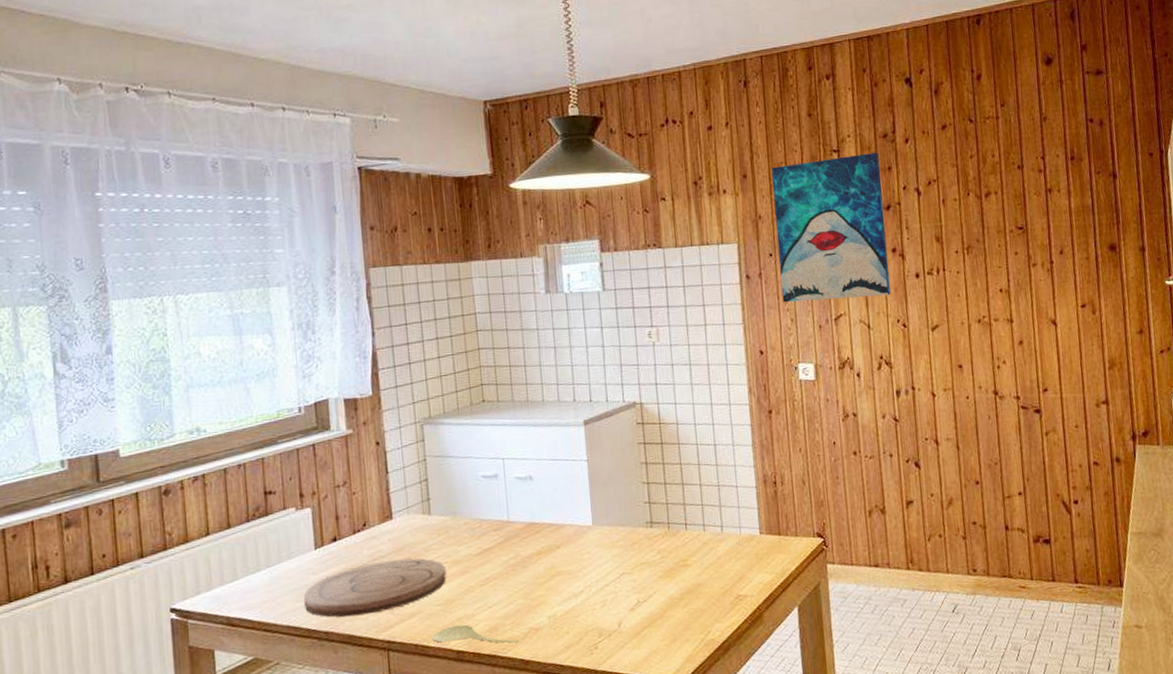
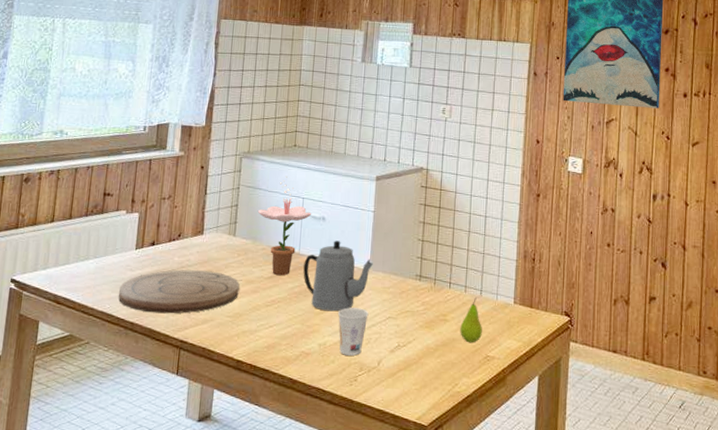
spoon: present [432,624,519,644] -> none [218,337,291,363]
flower: none [452,436,516,550] -> present [257,176,312,275]
teapot: none [516,499,596,580] -> present [303,240,373,312]
cup: none [563,569,600,624] -> present [337,307,369,356]
fruit: none [704,534,730,585] -> present [460,297,482,343]

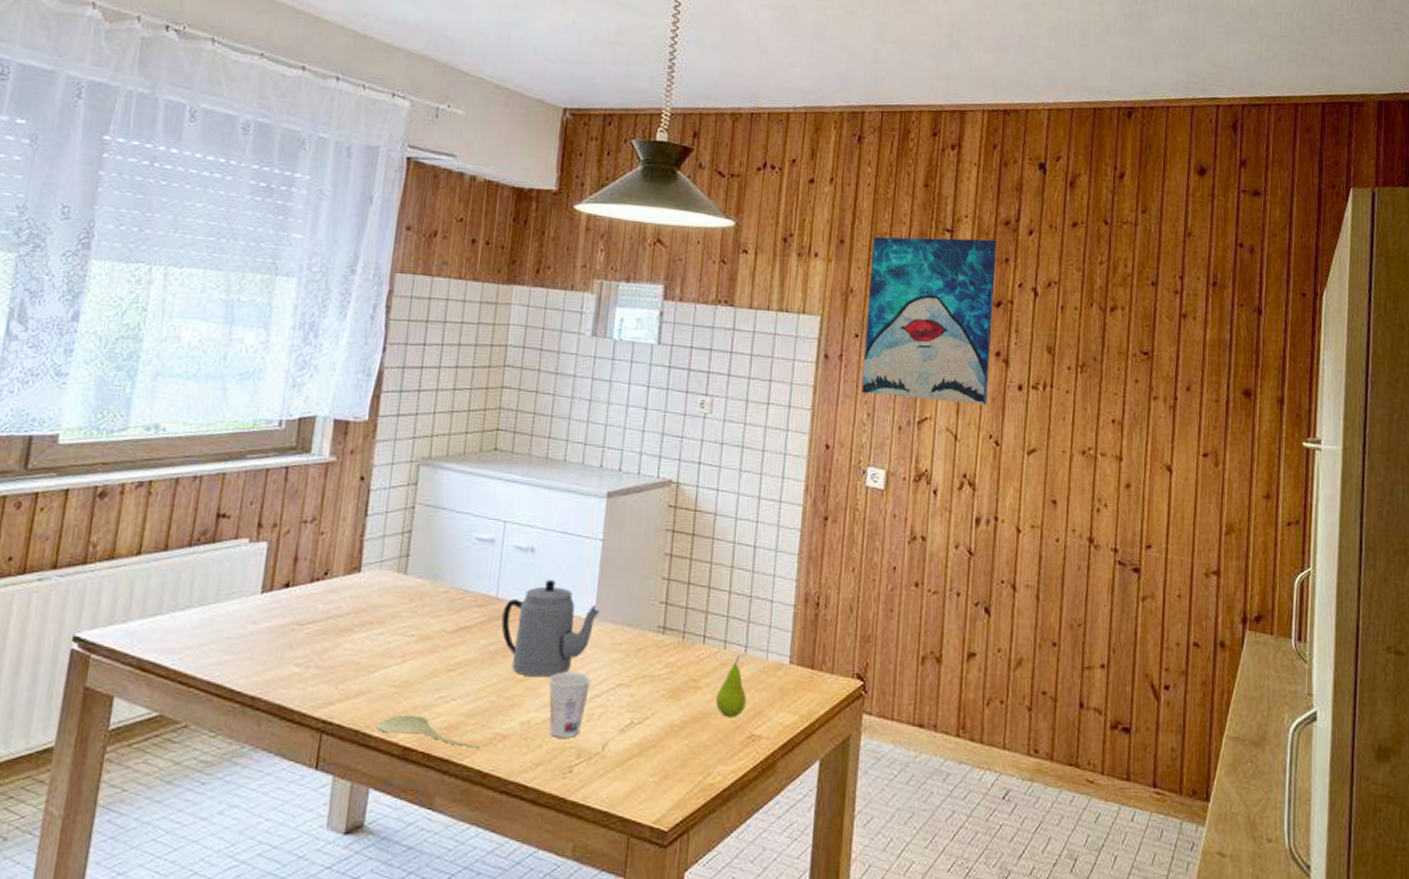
cutting board: present [119,269,240,314] -> none [234,621,411,684]
spoon: none [218,337,291,363] -> present [377,715,480,750]
flower: present [257,176,312,275] -> none [439,490,517,628]

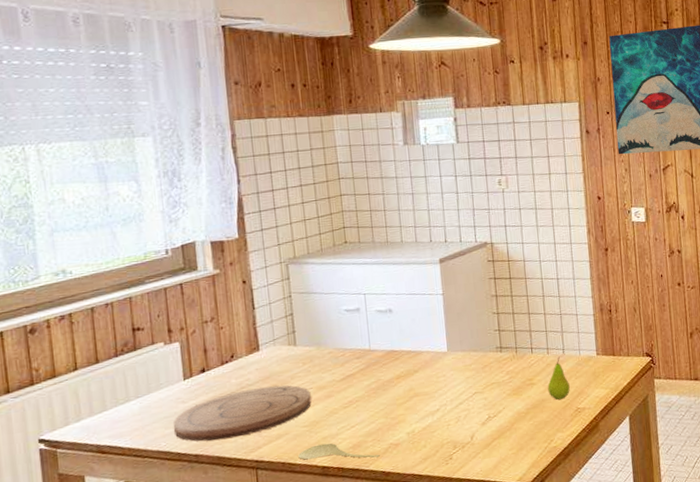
cutting board: none [234,621,411,684] -> present [174,385,312,442]
teapot: present [501,580,600,677] -> none [377,329,450,400]
cup: present [548,671,592,738] -> none [421,390,454,438]

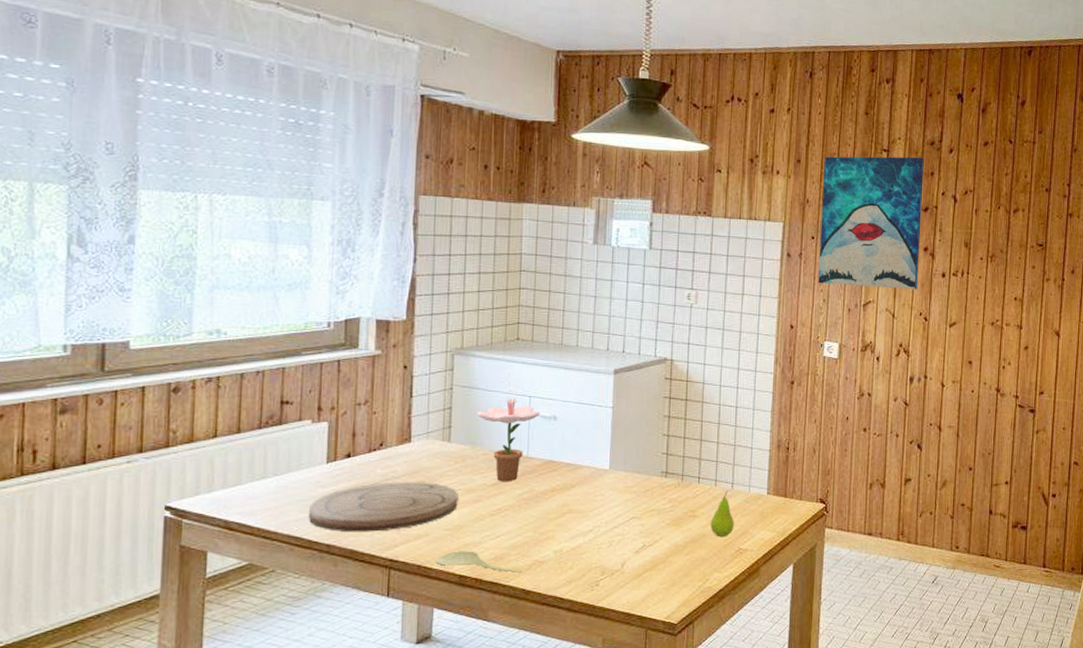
flower: none [316,274,377,376] -> present [476,373,541,481]

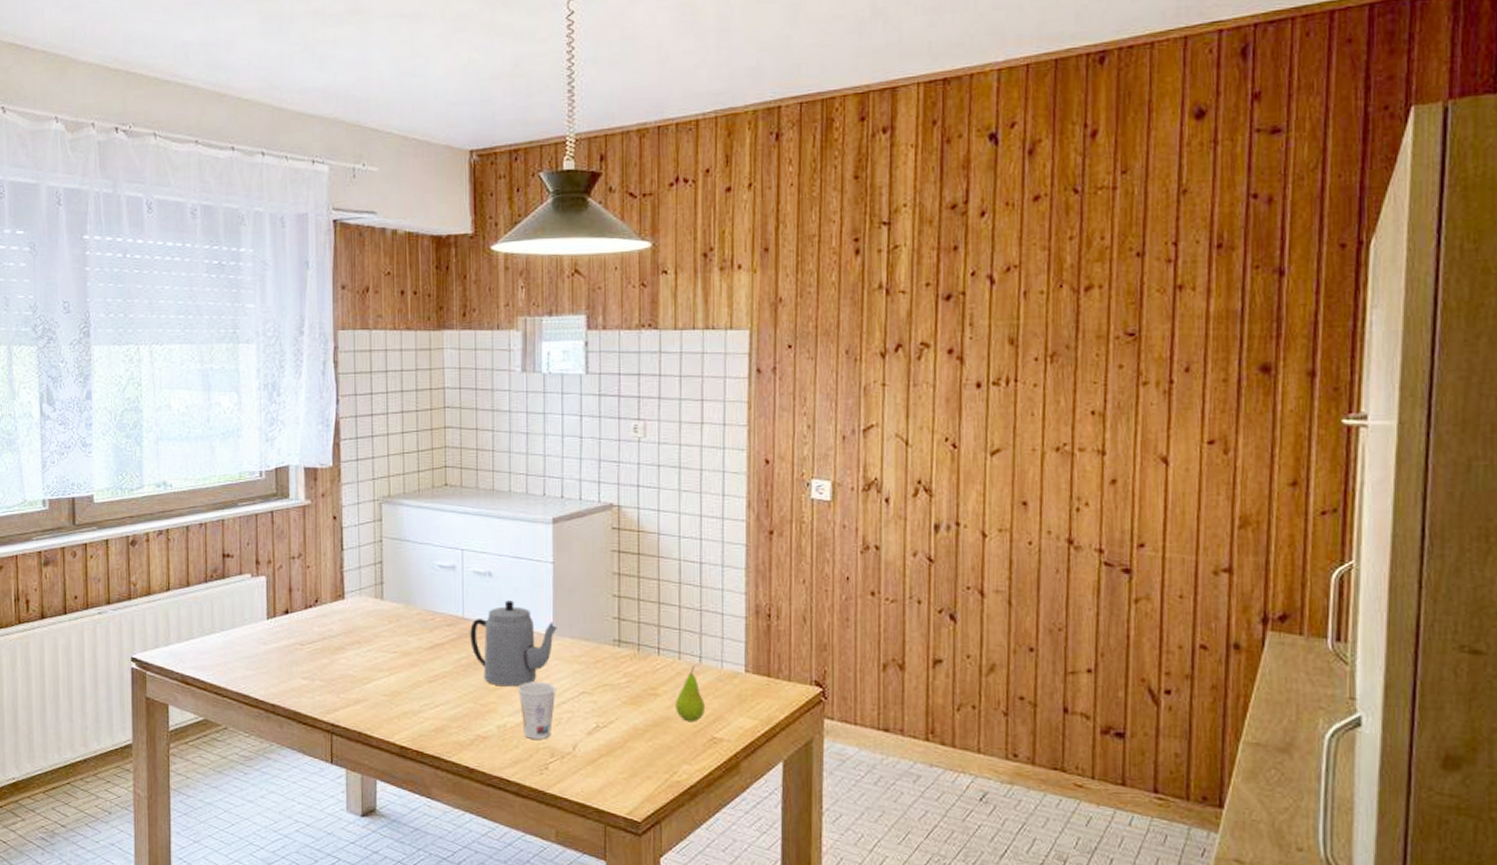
cutting board: present [309,482,458,532] -> none [254,641,394,694]
spoon: present [436,551,522,574] -> none [376,719,465,749]
flower: present [476,373,541,481] -> none [407,523,475,644]
teapot: none [533,441,613,516] -> present [470,600,557,687]
cup: none [574,510,610,560] -> present [517,681,557,739]
wall art: present [818,156,924,289] -> none [799,227,943,407]

